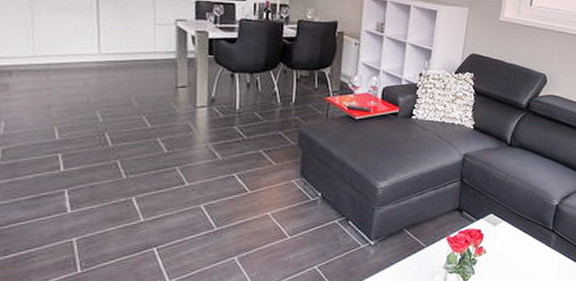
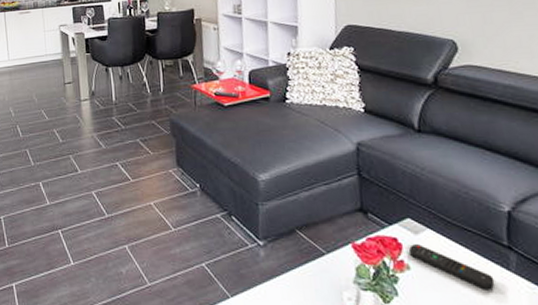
remote control: none [487,233,540,263] -> present [408,244,495,291]

